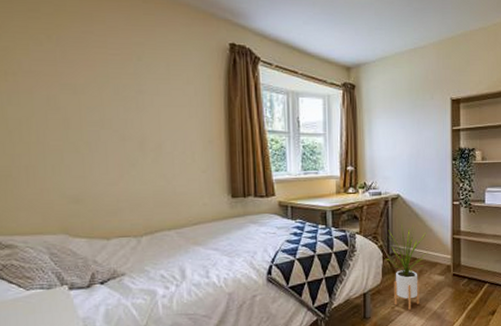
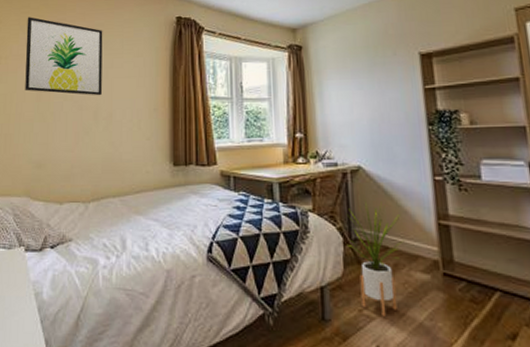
wall art: none [38,24,147,125] -> present [25,17,103,96]

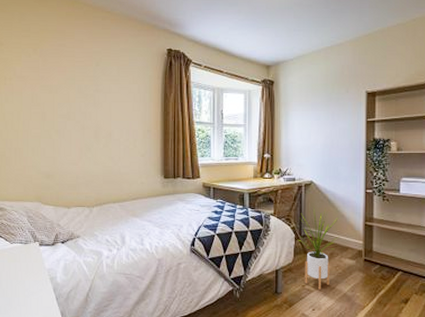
wall art: present [25,17,103,96] -> none [28,41,101,117]

